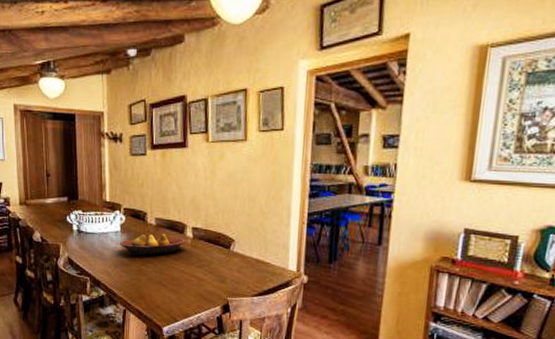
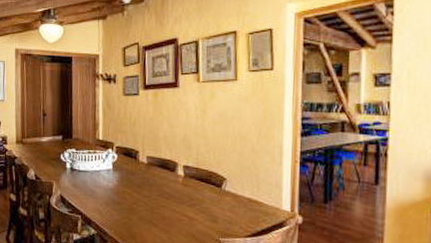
fruit bowl: present [120,233,186,256] -> none [112,171,177,194]

